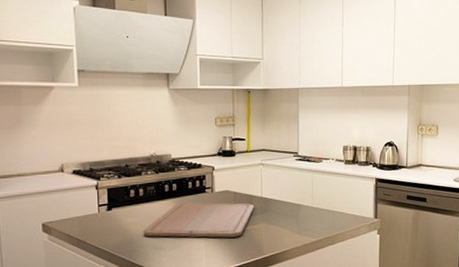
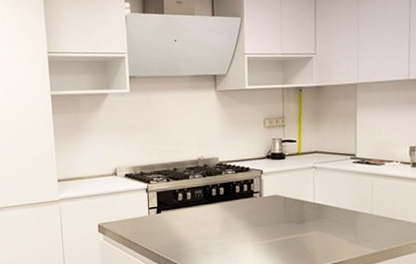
chopping board: present [143,203,255,238] -> none [191,207,307,245]

